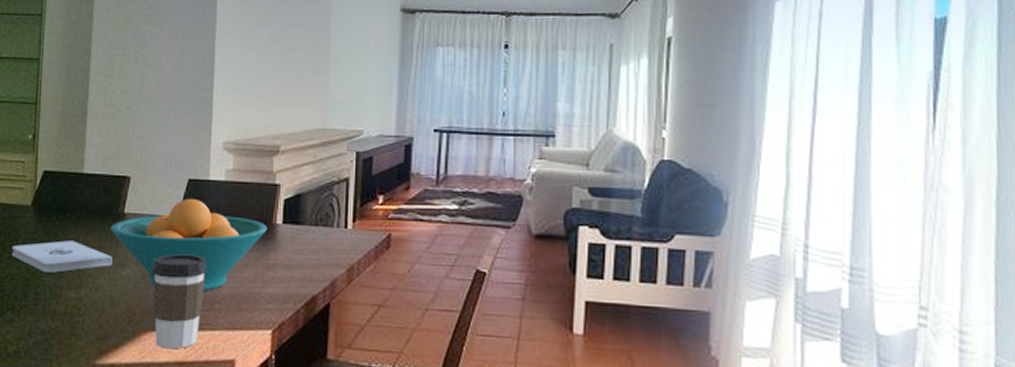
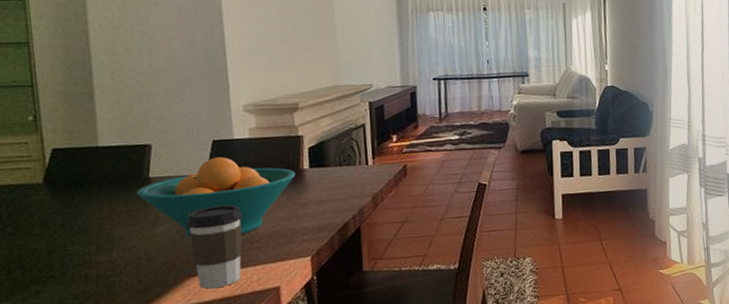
notepad: present [11,240,113,273] -> none [26,209,143,243]

